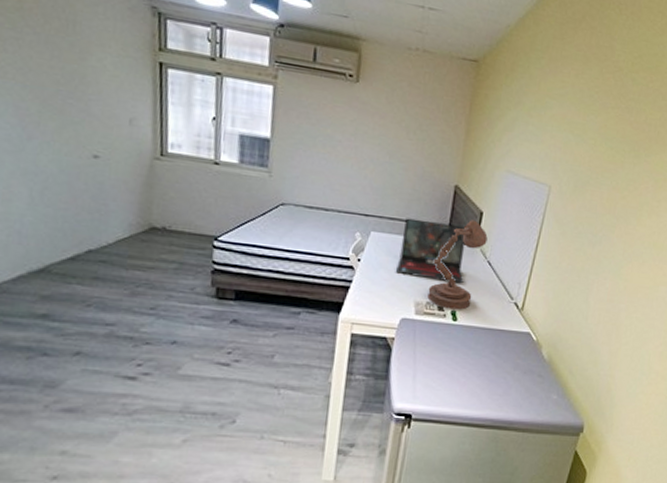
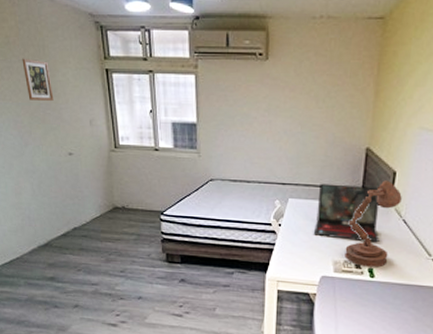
picture frame: none [39,31,81,89] -> present [22,58,54,101]

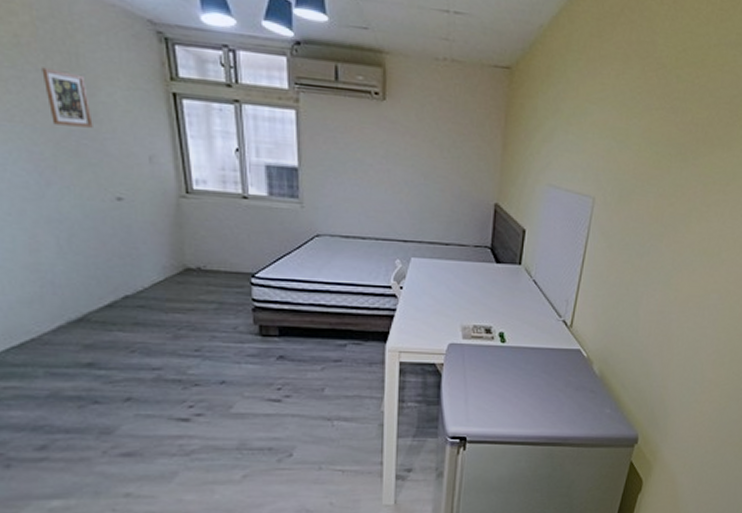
laptop: present [313,183,380,243] -> none [439,241,510,305]
desk lamp: present [345,180,402,268] -> none [474,238,532,331]

